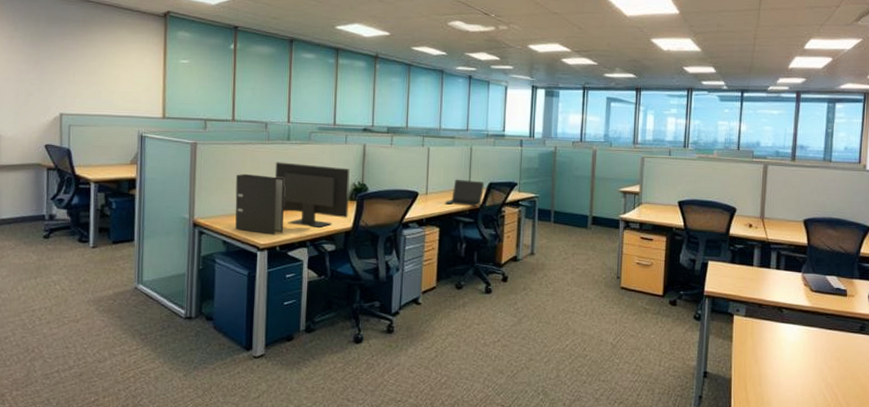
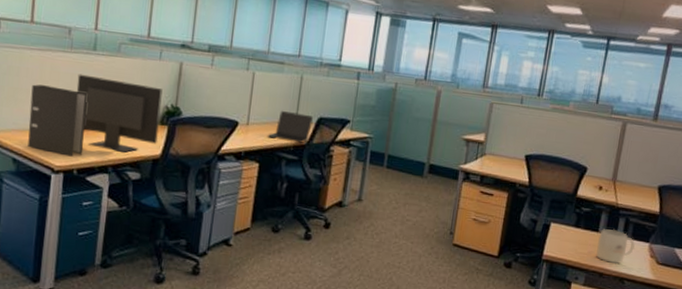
mug: none [754,262,788,295] -> present [596,229,635,265]

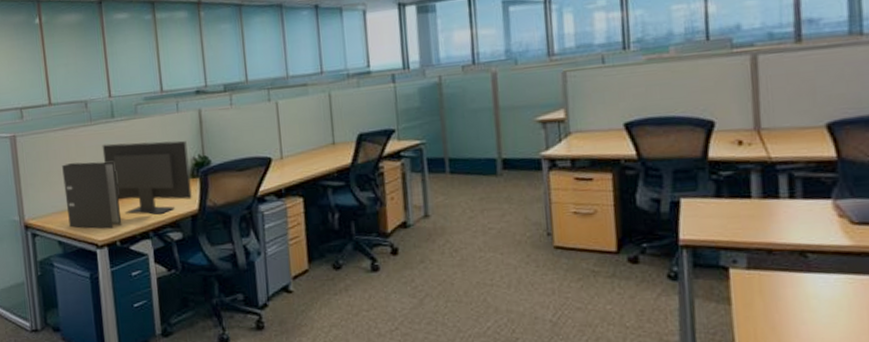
laptop: present [267,110,313,143] -> none [305,133,353,168]
mug: present [596,229,635,265] -> none [753,190,811,235]

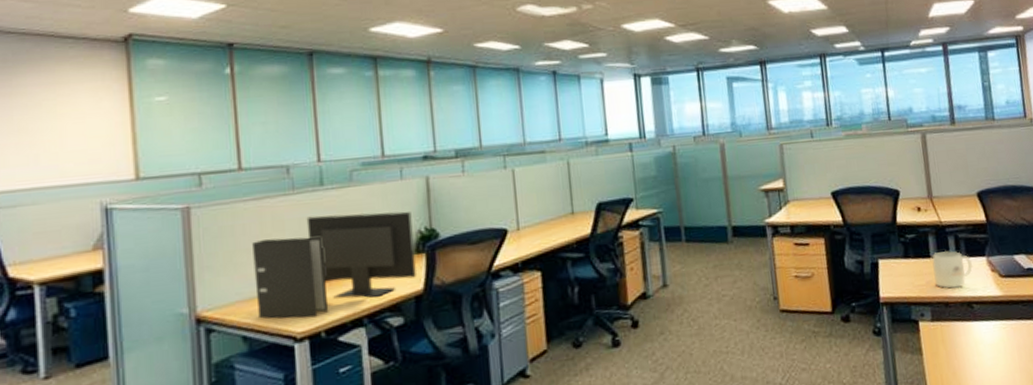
mug: none [753,190,811,235] -> present [932,250,973,289]

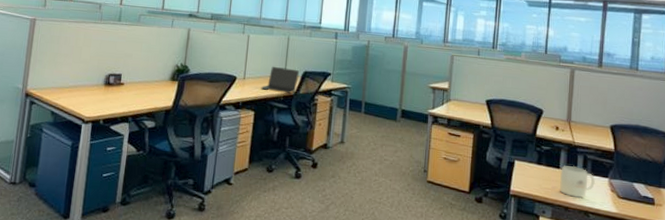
binder: present [252,237,329,319] -> none [64,50,113,109]
computer monitor: present [306,211,416,299] -> none [104,40,174,105]
laptop: none [543,203,592,240] -> present [261,66,299,94]

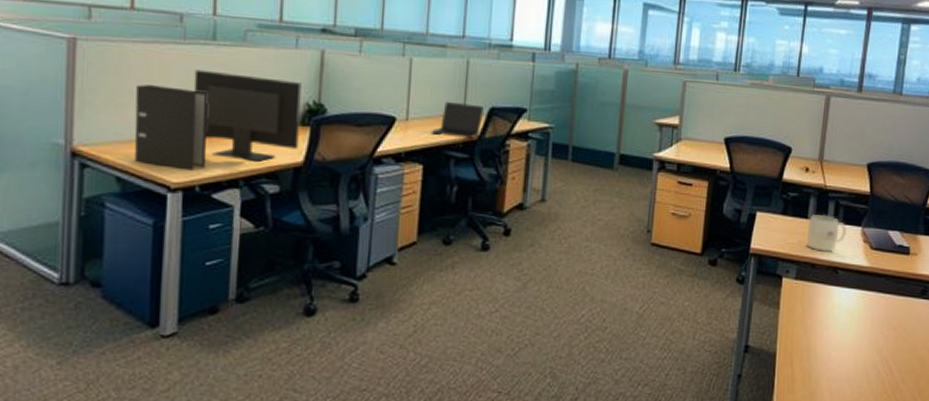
binder: none [64,50,113,109] -> present [134,84,208,171]
computer monitor: none [104,40,174,105] -> present [193,69,302,163]

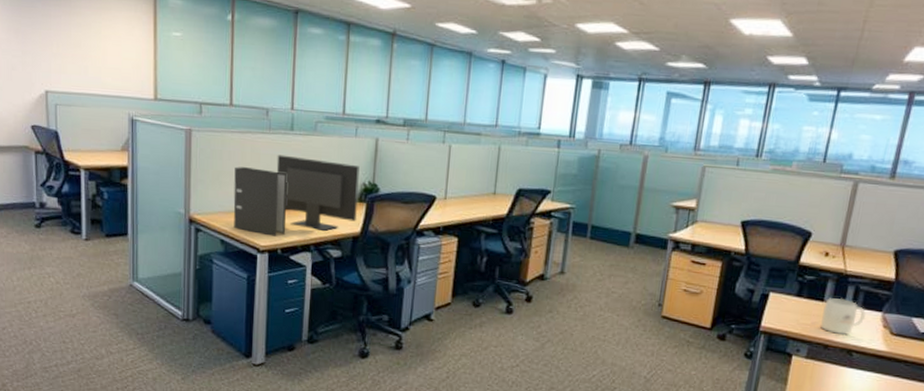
laptop: present [431,101,484,138] -> none [465,182,512,216]

